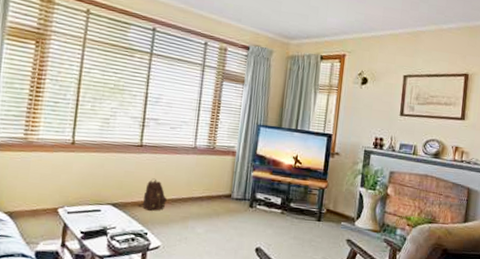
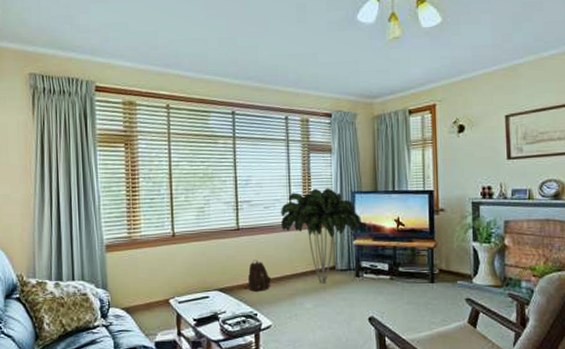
indoor plant: none [185,116,263,210] -> present [281,188,362,284]

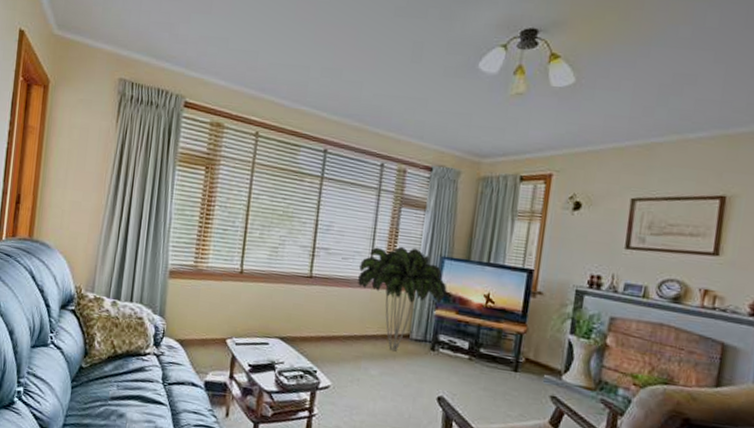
backpack: present [243,259,271,292] -> none [306,312,338,348]

